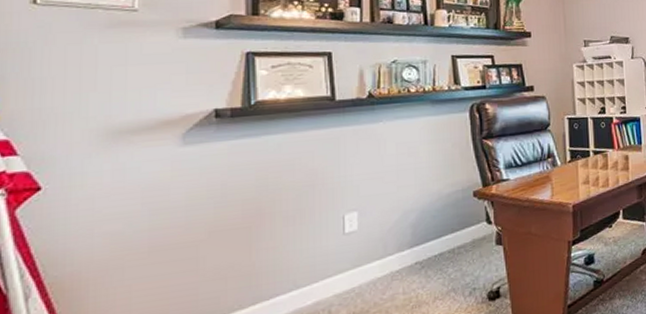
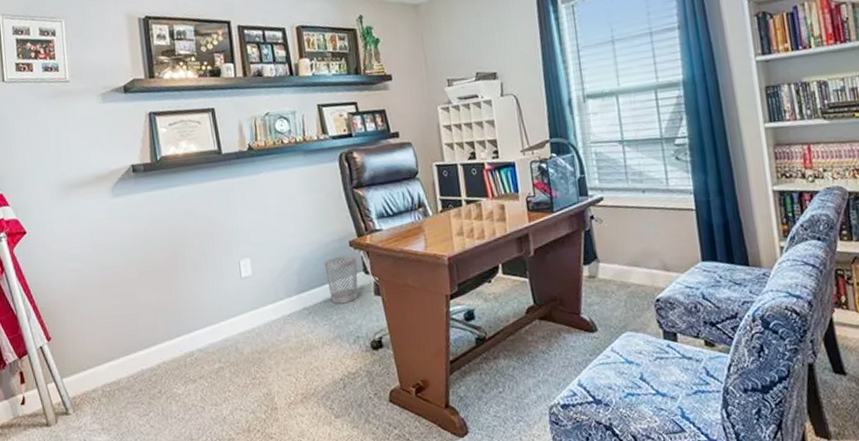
wastebasket: none [443,205,480,256] -> present [324,255,358,304]

